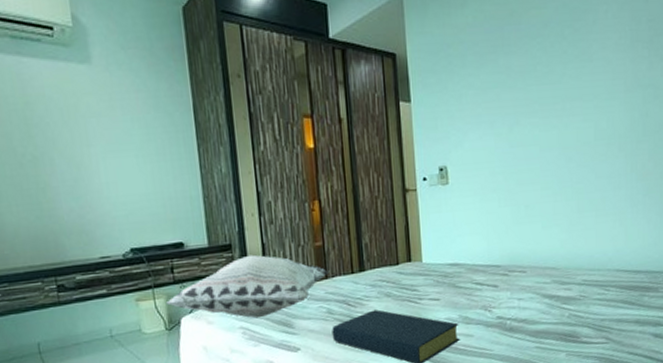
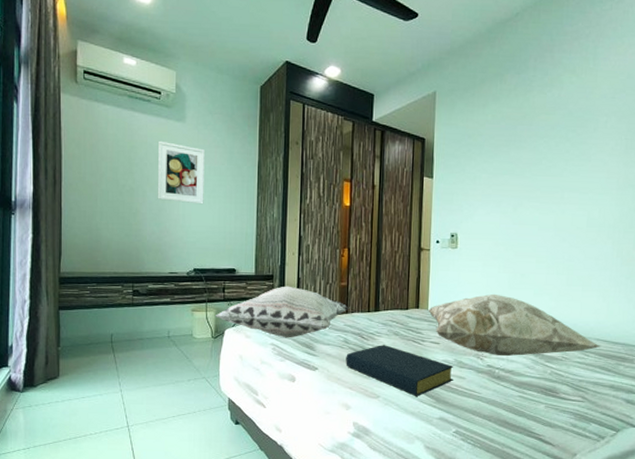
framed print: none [60,91,131,168] -> present [157,140,205,205]
decorative pillow: none [422,232,622,305] -> present [428,293,601,356]

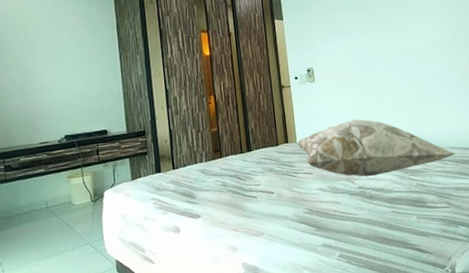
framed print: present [157,140,205,205] -> none [15,14,68,73]
decorative pillow: present [216,286,350,338] -> none [93,139,224,191]
hardback book: present [345,345,454,396] -> none [226,182,330,228]

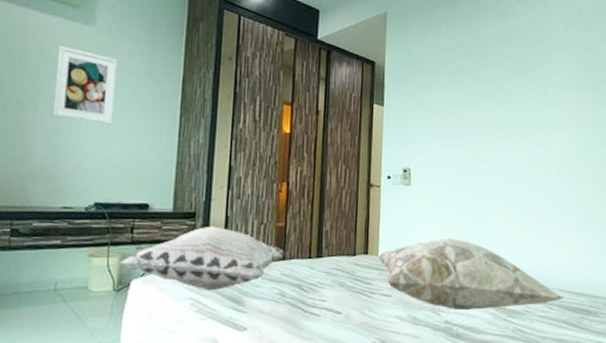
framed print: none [15,14,68,73] -> present [52,45,118,125]
decorative pillow: none [93,139,224,191] -> present [120,226,288,291]

